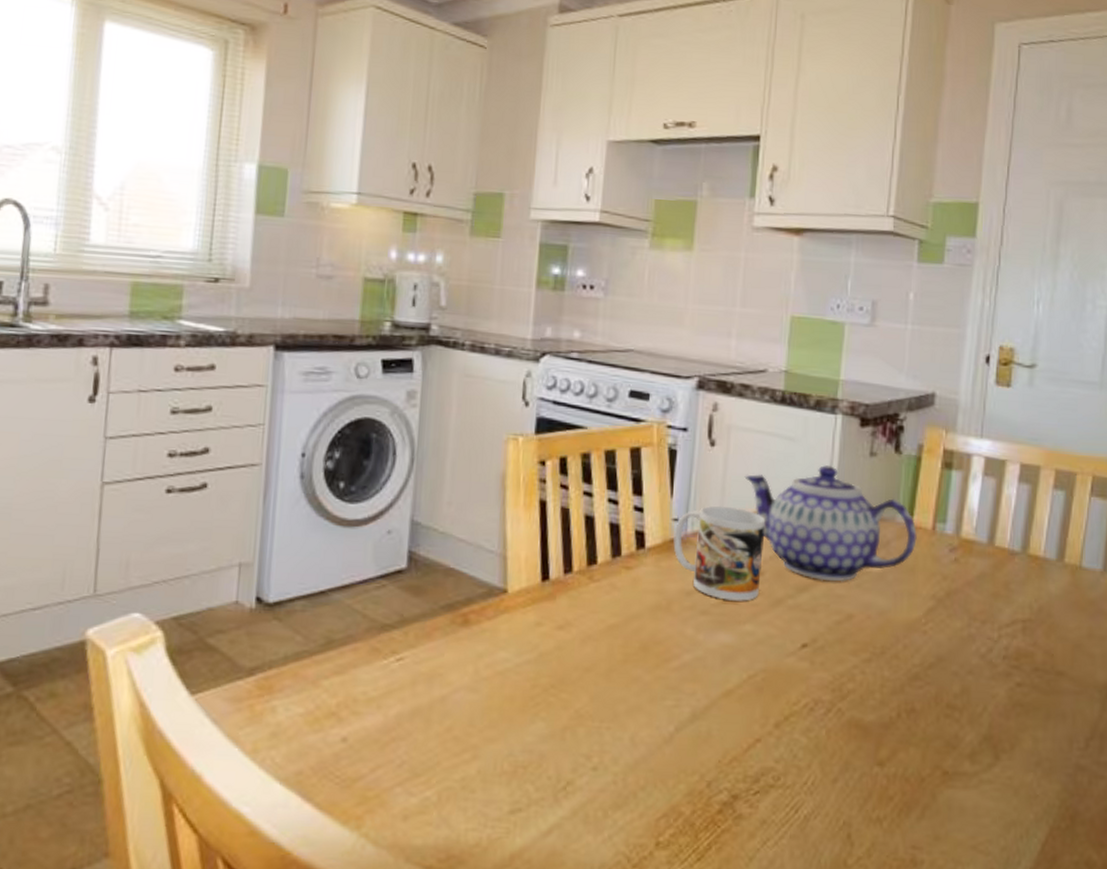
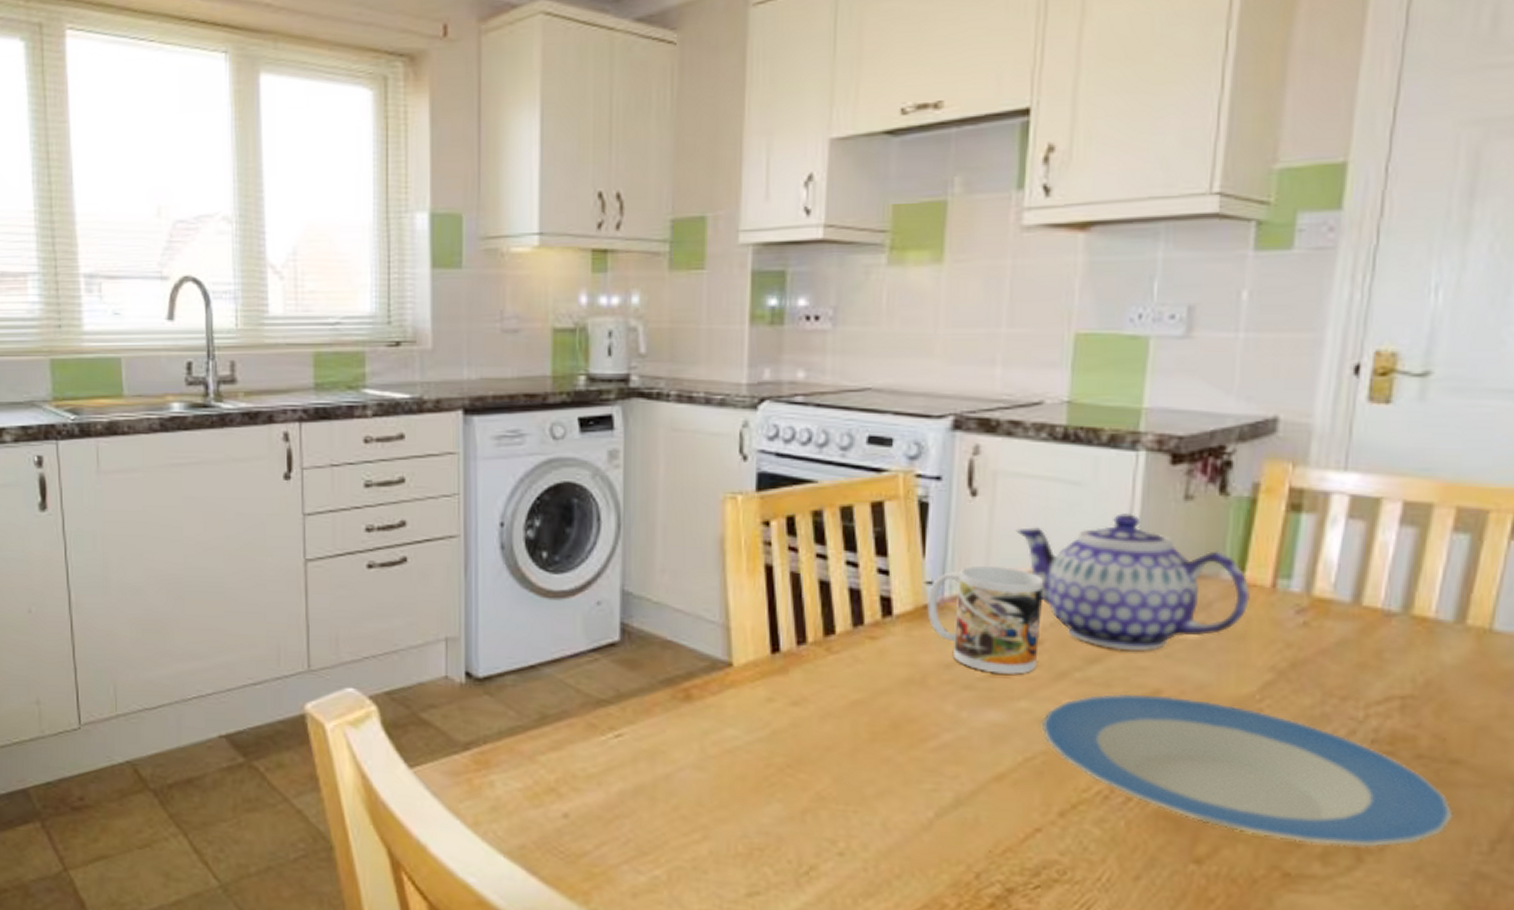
plate: none [762,618,1060,747] -> present [1041,693,1453,847]

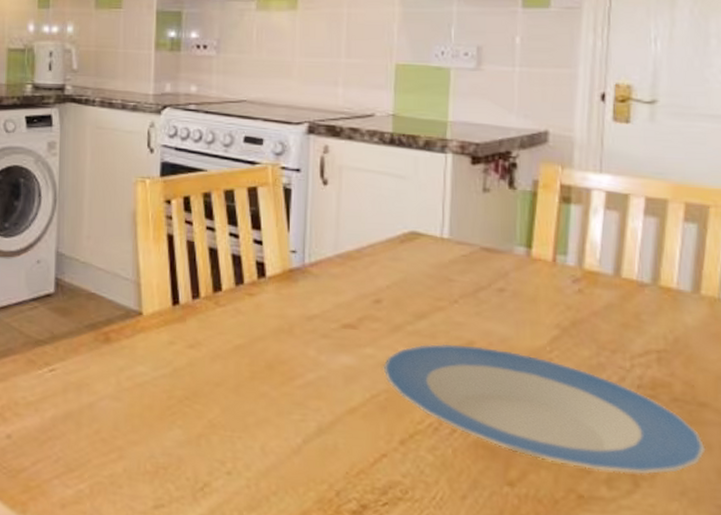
mug: present [927,565,1044,674] -> none [292,238,381,327]
teapot: present [1016,513,1250,652] -> none [357,201,537,311]

